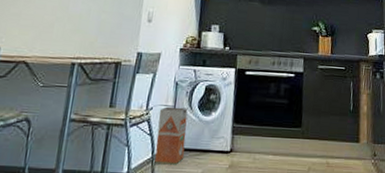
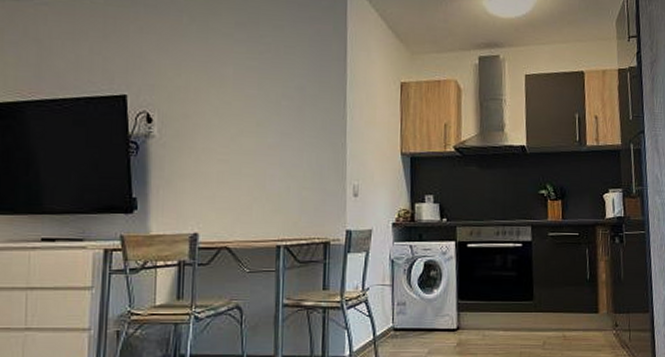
waste bin: present [154,106,188,165] -> none [376,286,408,346]

